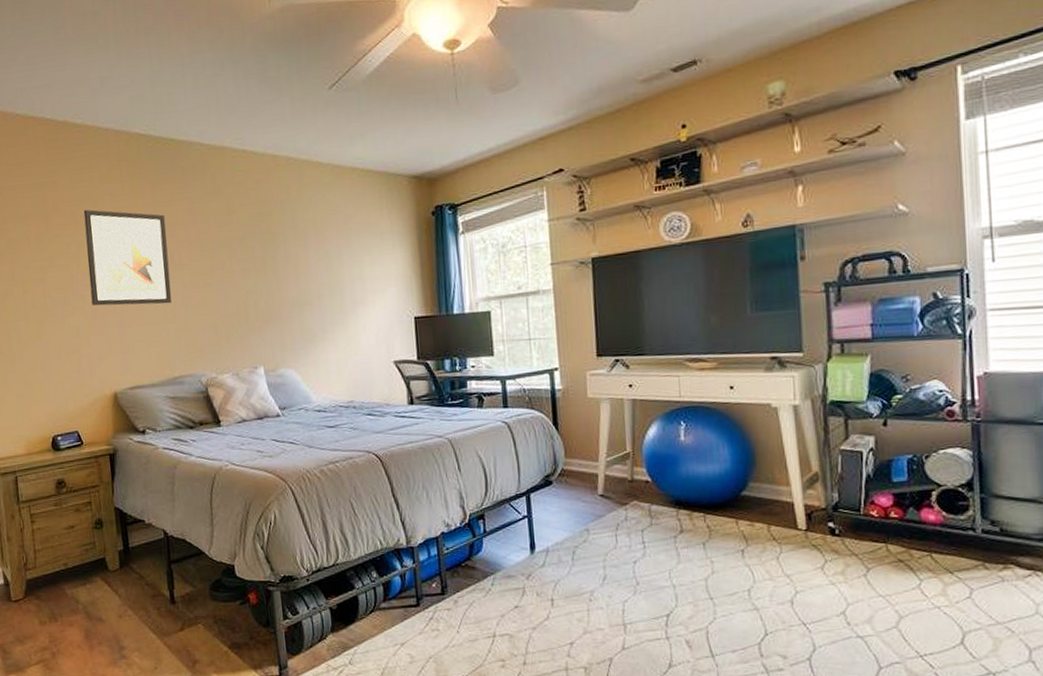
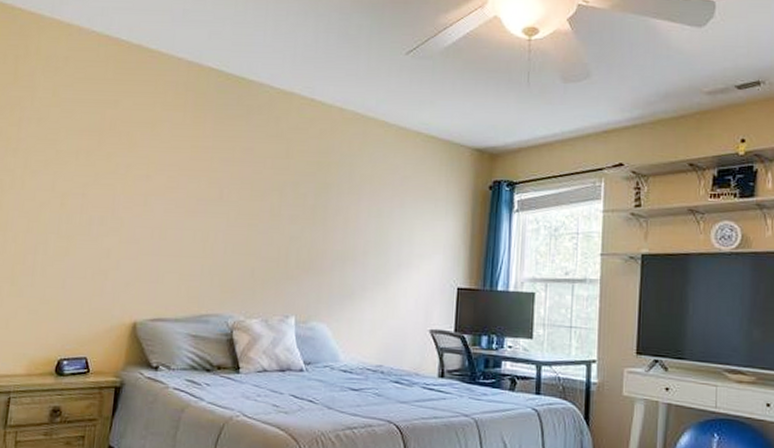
wall art: present [83,209,172,306] -> none [129,133,222,239]

